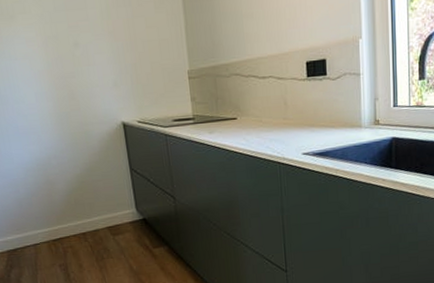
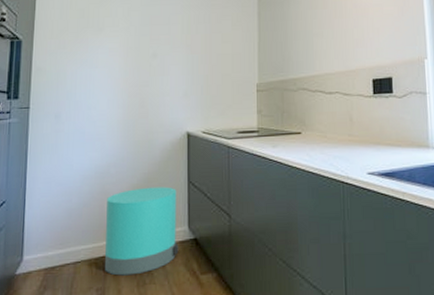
trash can: none [53,174,130,253] -> present [105,186,179,276]

